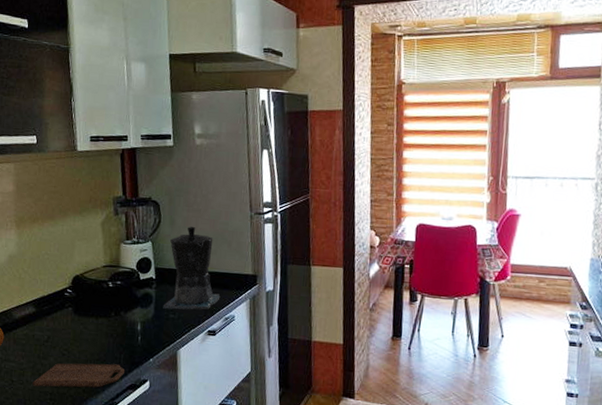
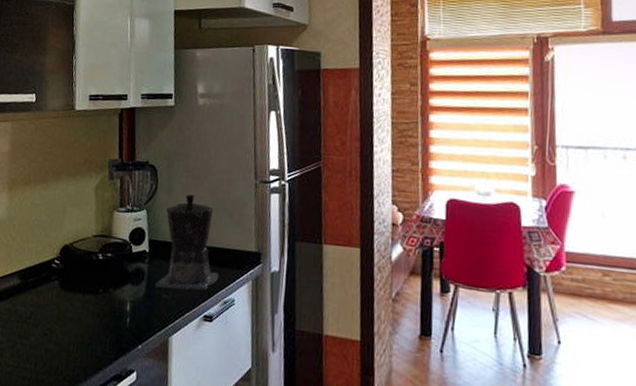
cutting board: present [32,363,125,388] -> none [10,344,111,376]

